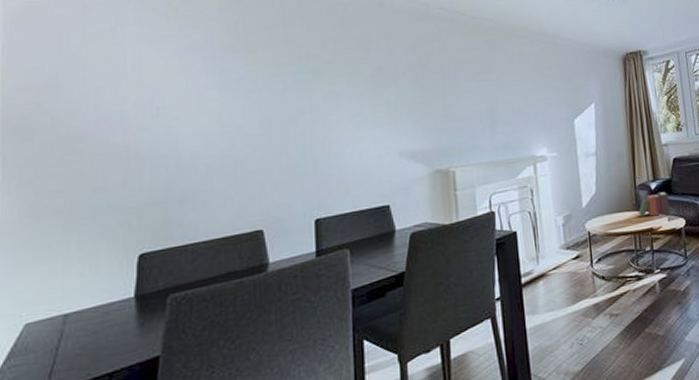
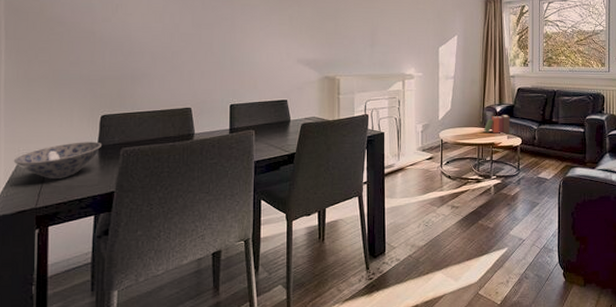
bowl: none [12,290,140,351] -> present [13,142,101,178]

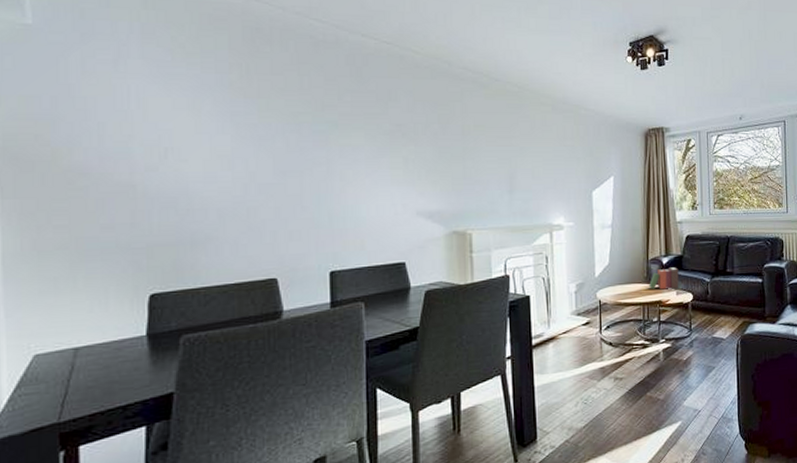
bowl: present [13,142,101,178] -> none [21,329,152,382]

